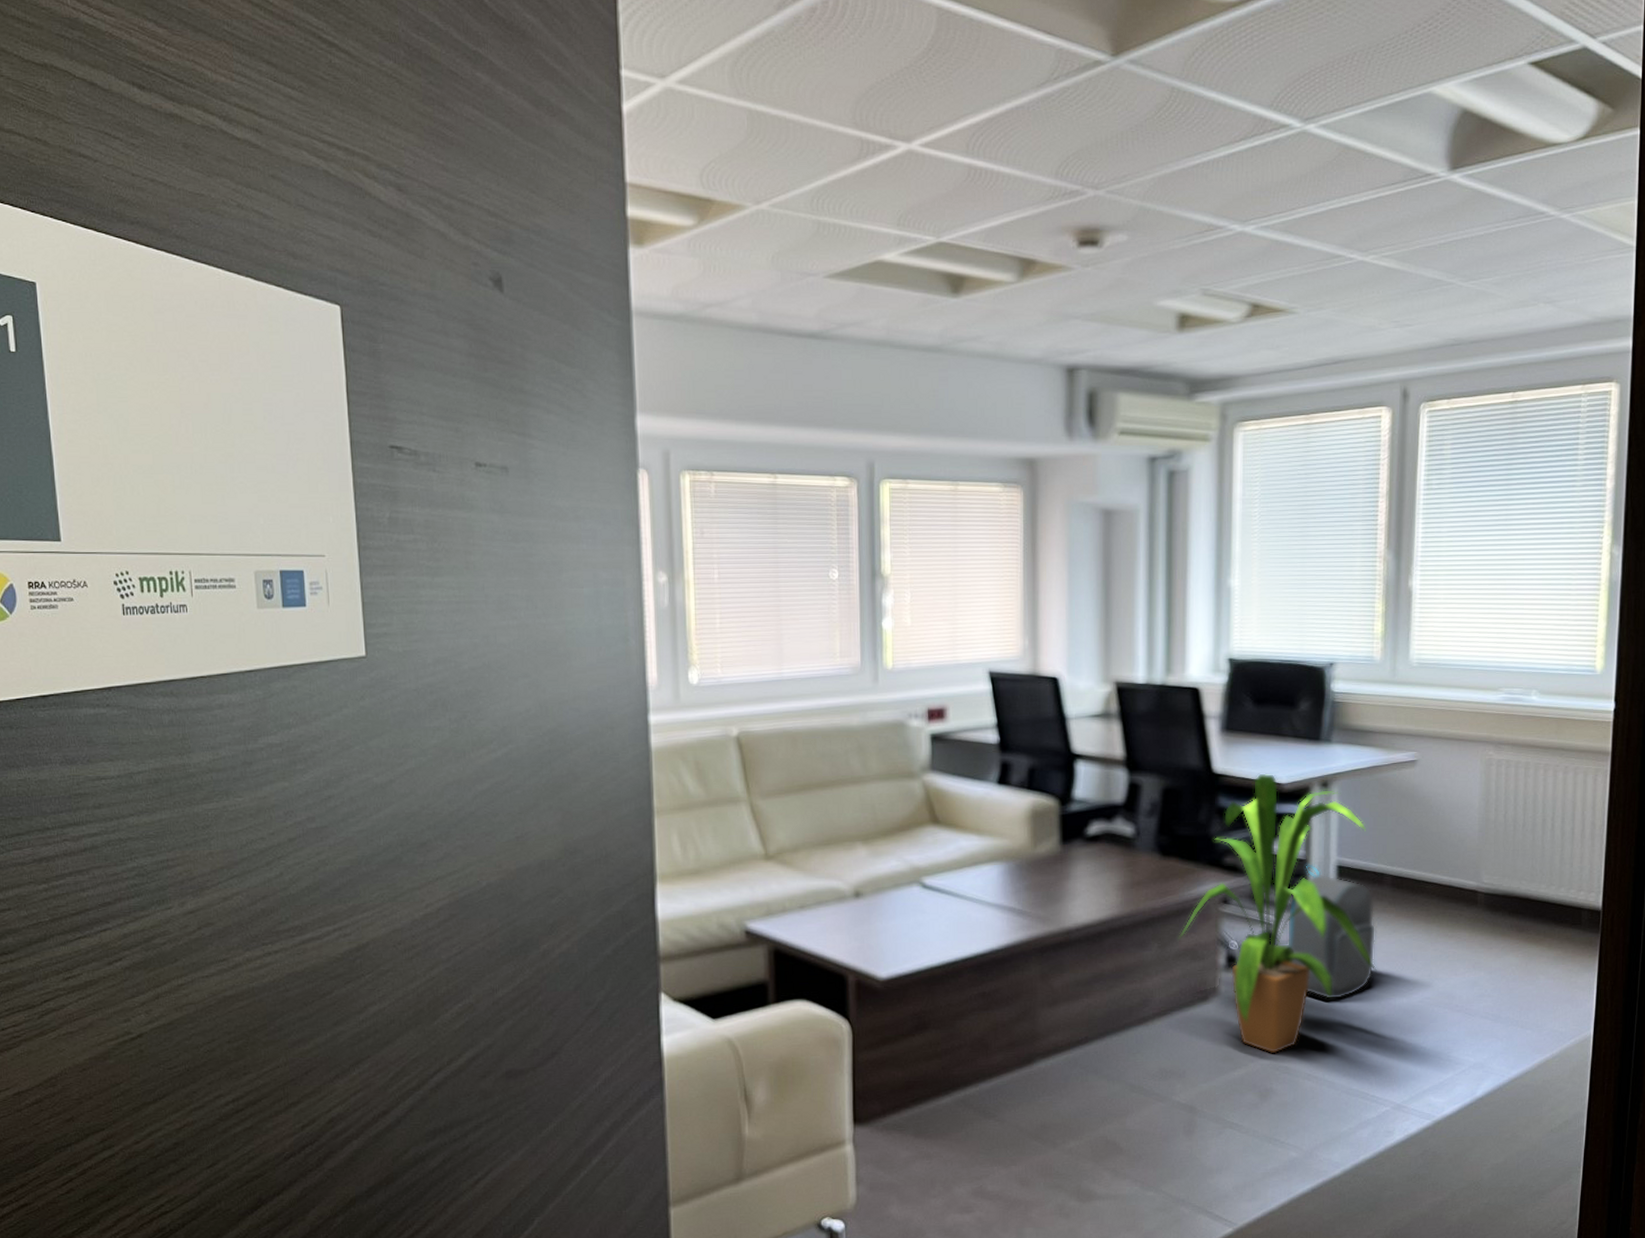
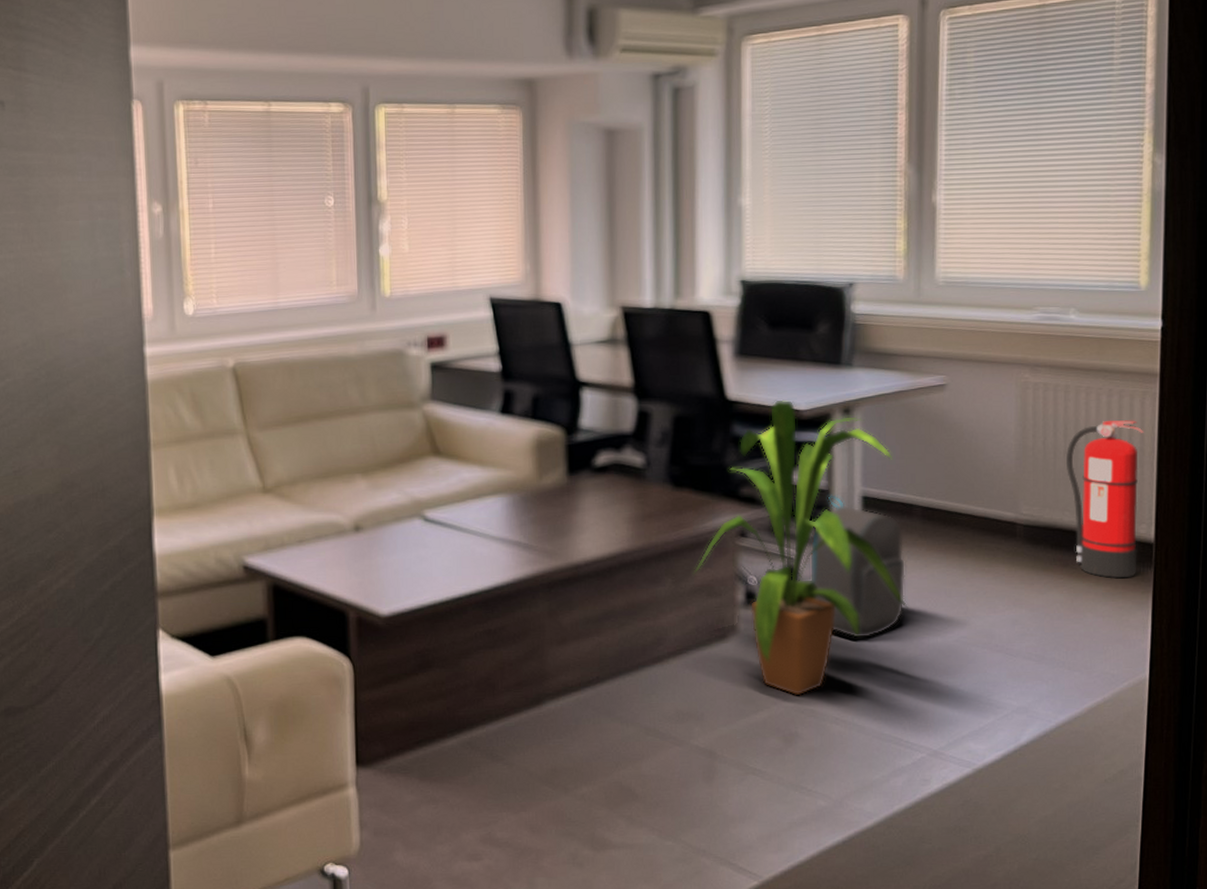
fire extinguisher: none [1525,795,1596,943] -> present [1066,420,1144,579]

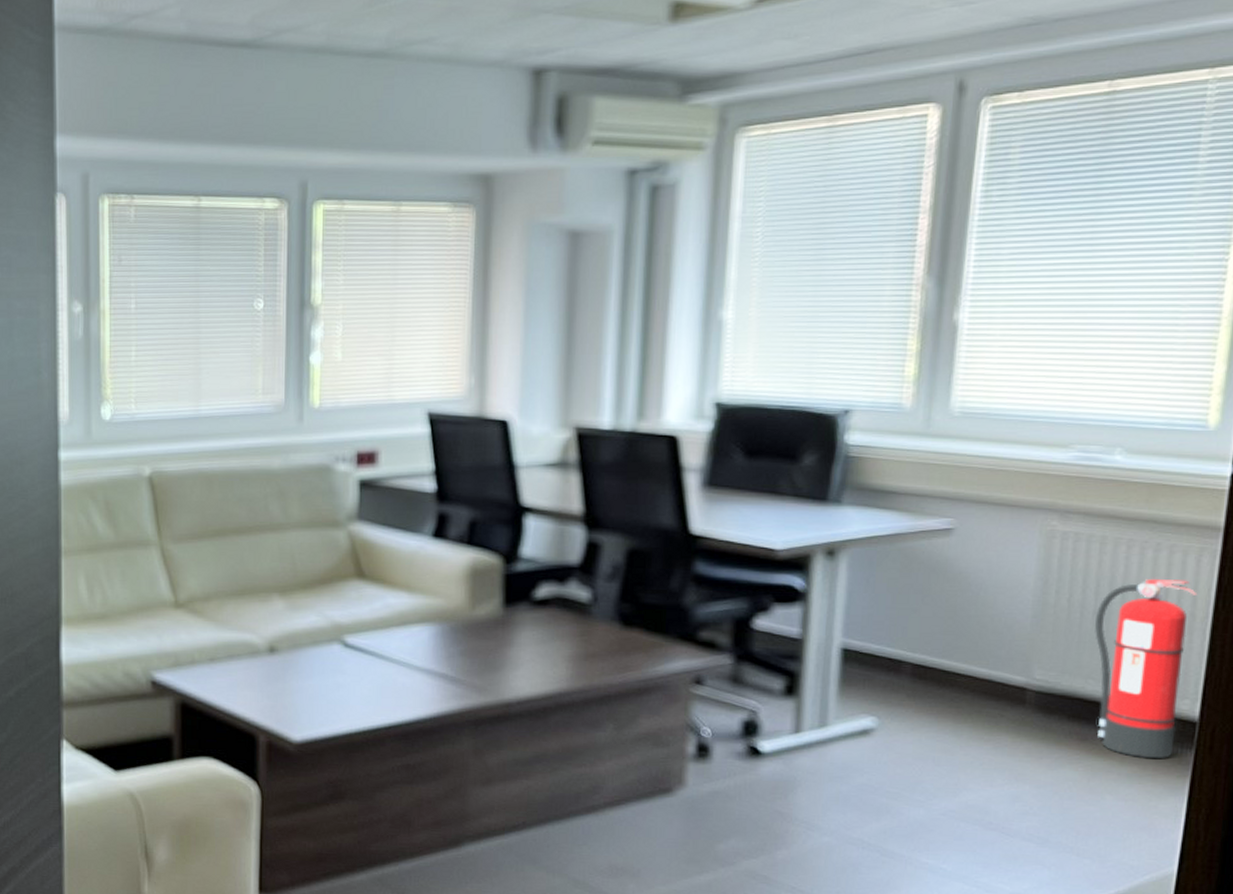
house plant: present [693,399,908,696] -> none [638,537,887,860]
backpack: present [809,494,906,639] -> none [772,644,889,804]

